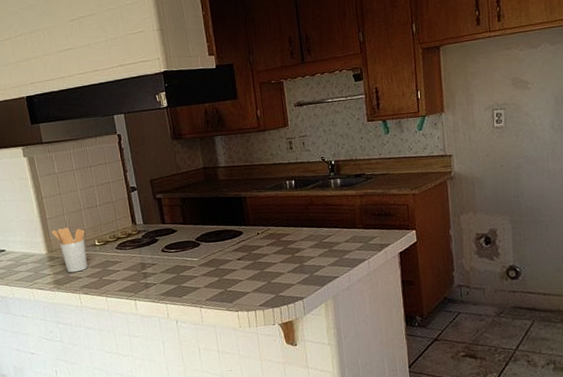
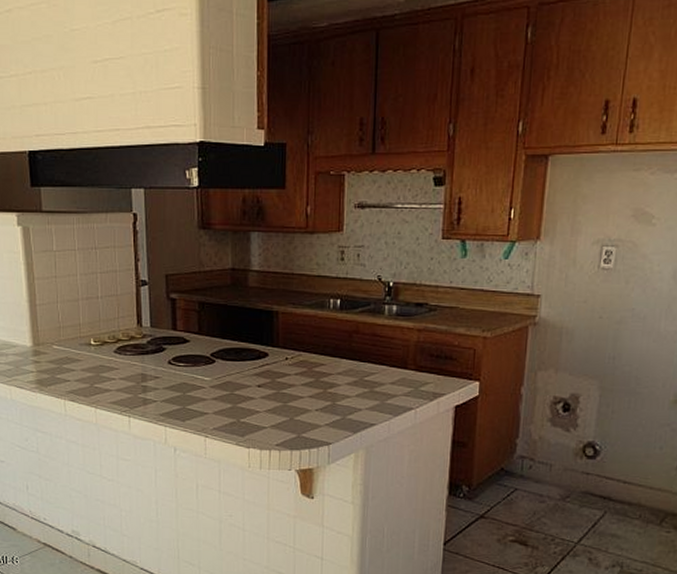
utensil holder: present [51,227,88,273] -> none [40,317,79,374]

